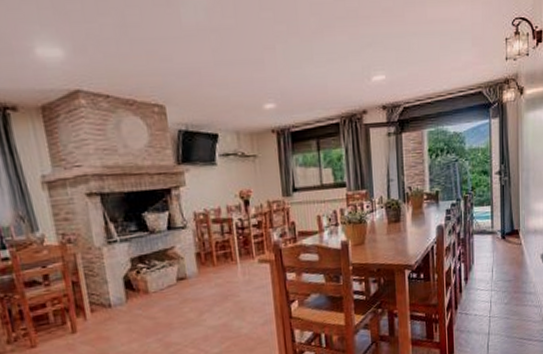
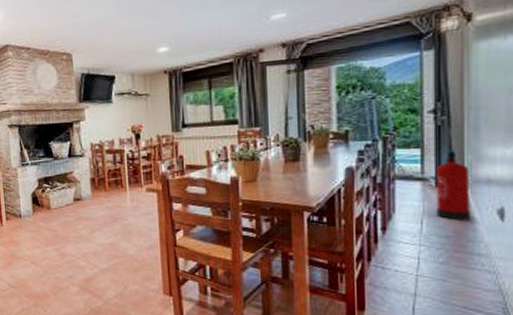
fire extinguisher: none [502,206,524,266] -> present [437,149,470,220]

